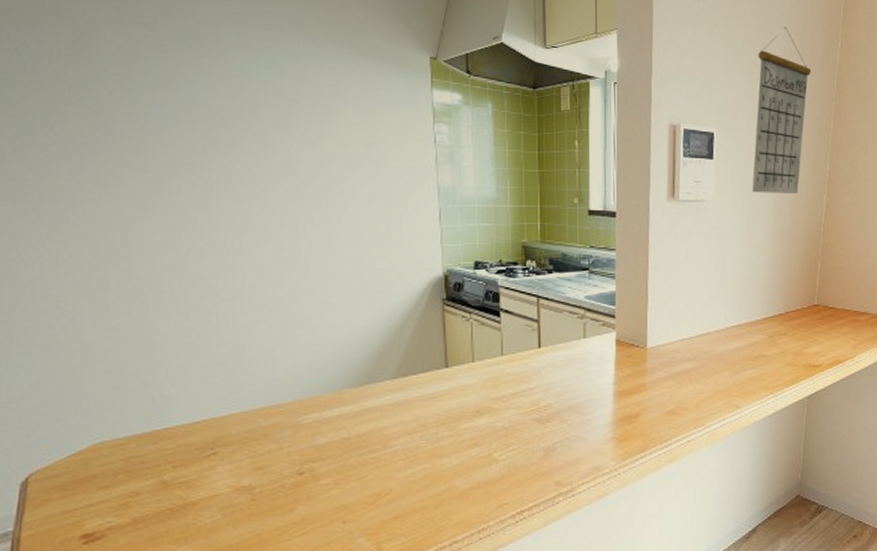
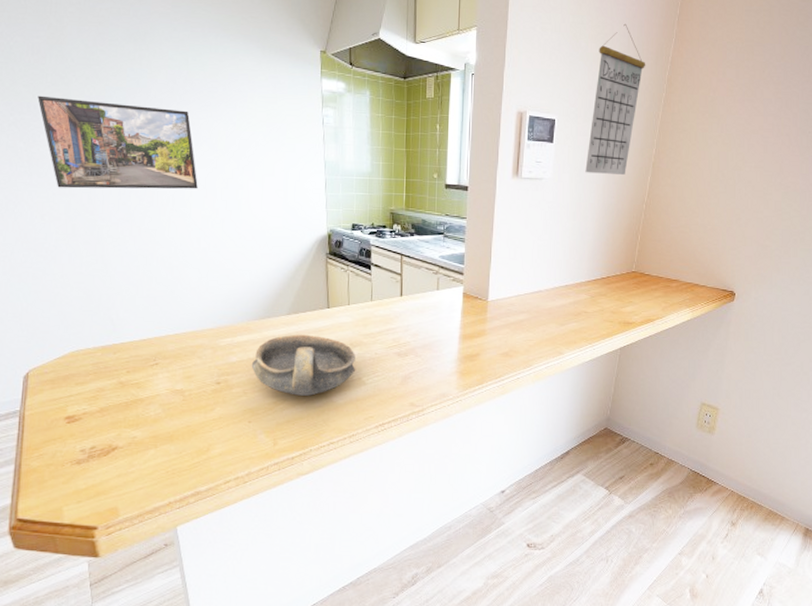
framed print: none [55,113,273,229] -> present [38,95,198,189]
oil lamp: none [345,402,485,483] -> present [251,334,356,396]

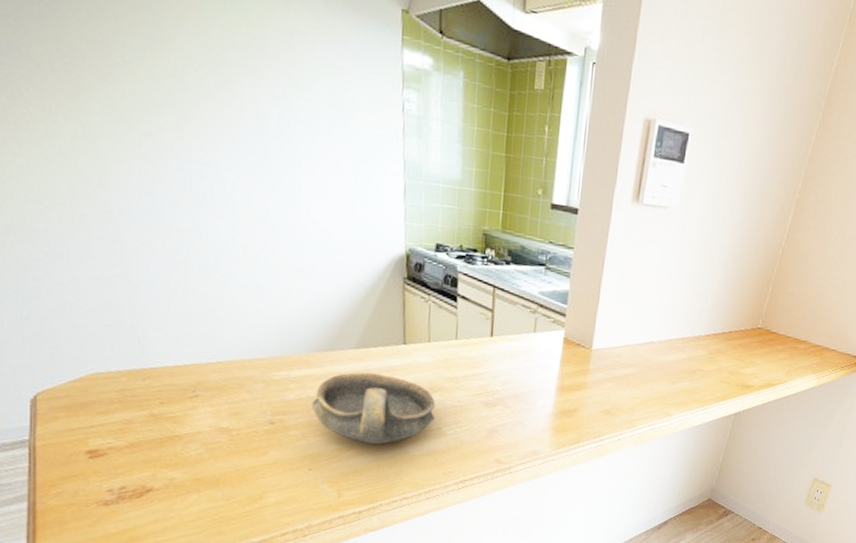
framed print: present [38,95,198,189] -> none [21,31,243,182]
calendar: present [585,23,646,175] -> none [718,15,805,211]

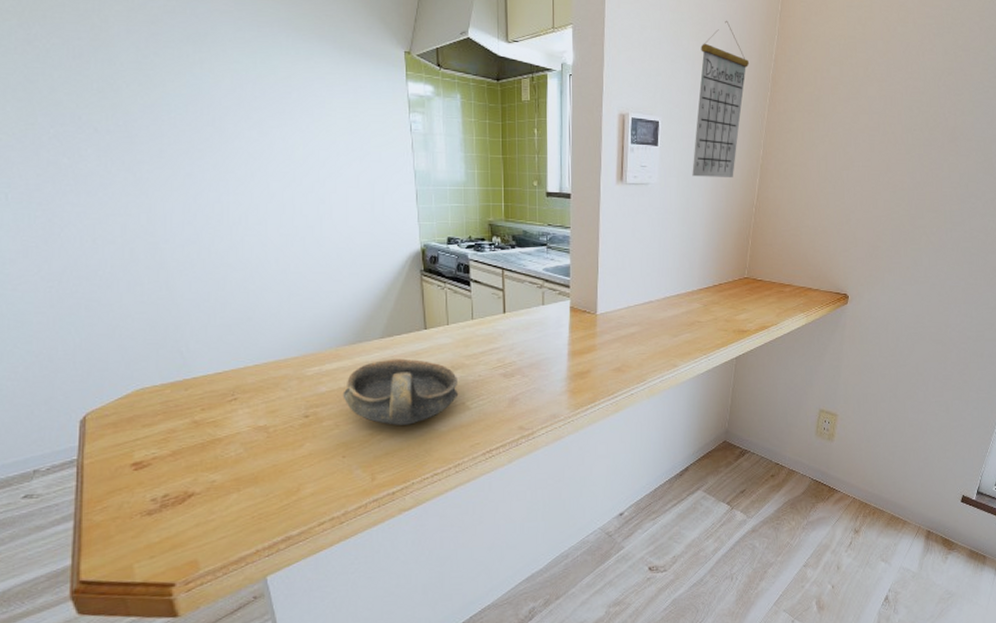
calendar: none [718,15,805,211] -> present [692,20,750,177]

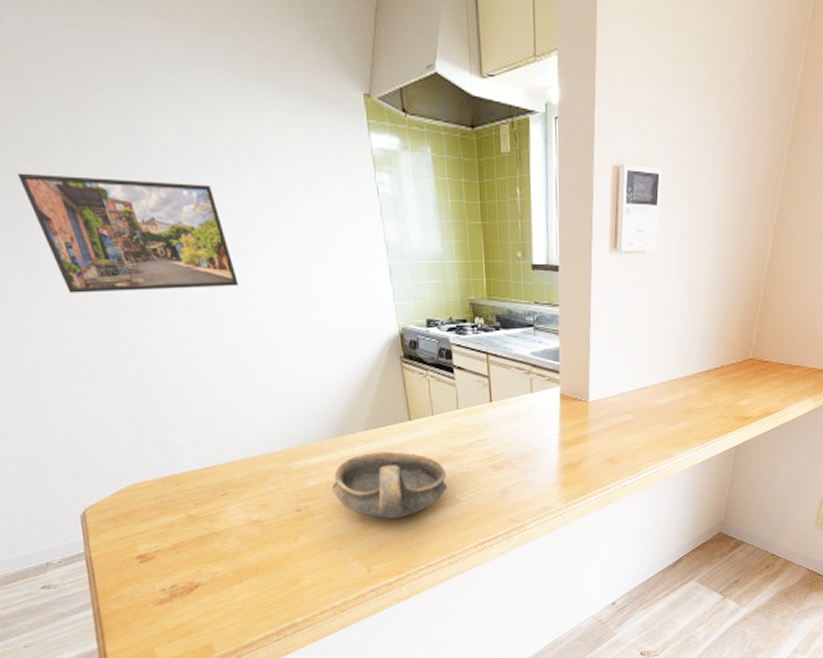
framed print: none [82,104,274,208] -> present [17,173,238,293]
calendar: present [692,20,750,177] -> none [695,37,769,242]

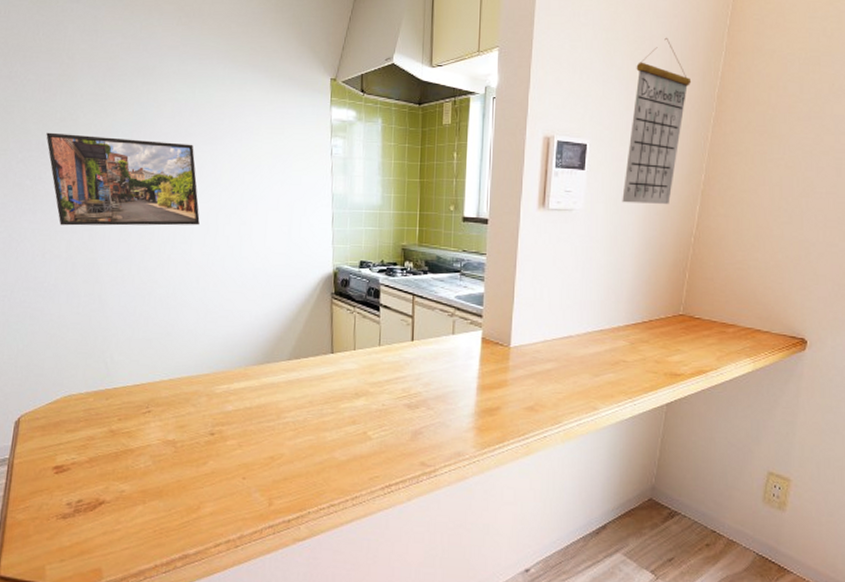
oil lamp: present [331,451,448,519] -> none [247,381,361,451]
calendar: none [695,37,769,242] -> present [622,37,692,204]

